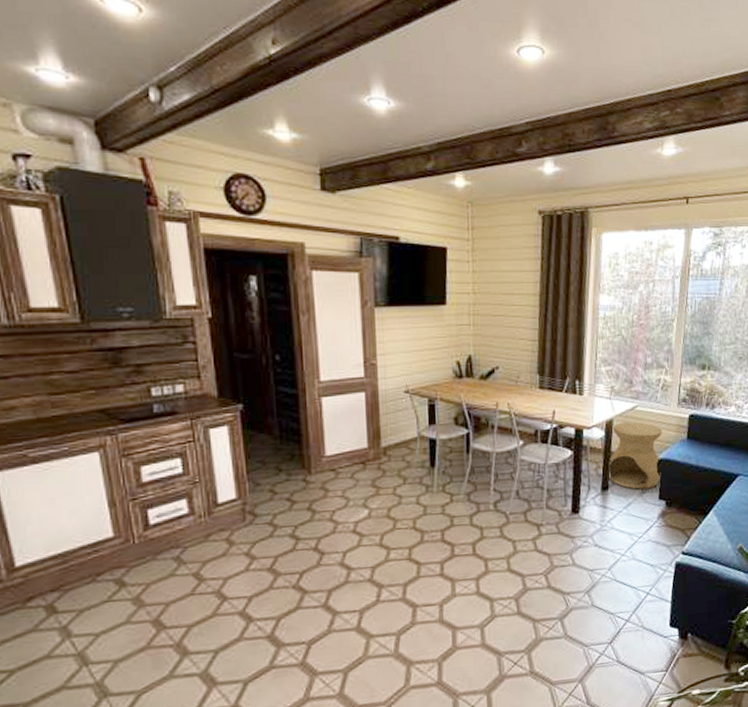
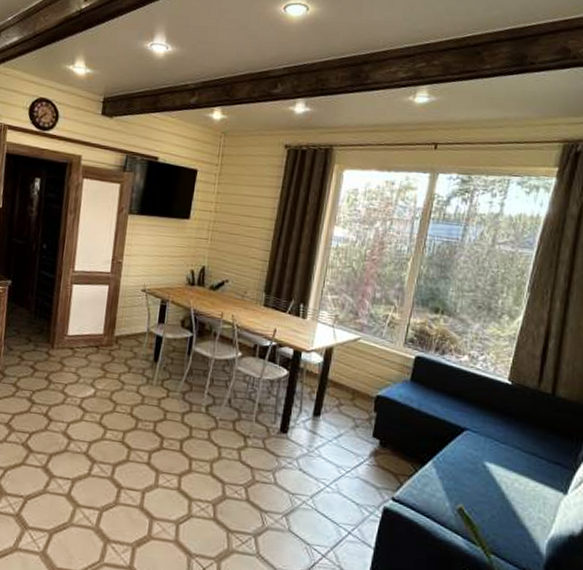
side table: present [609,421,663,490] -> none [323,351,385,424]

